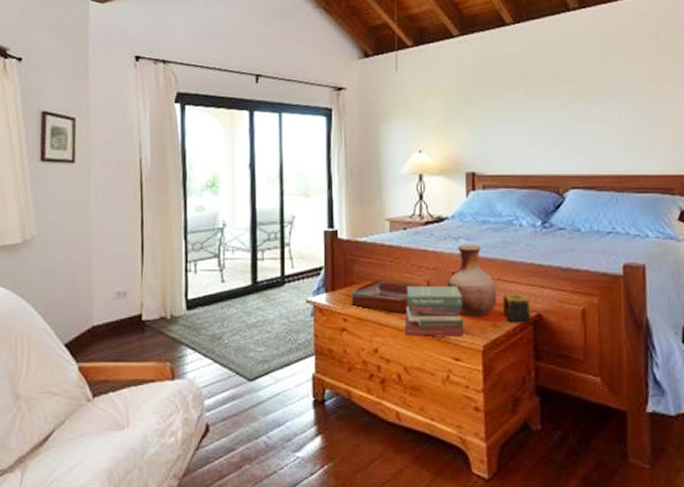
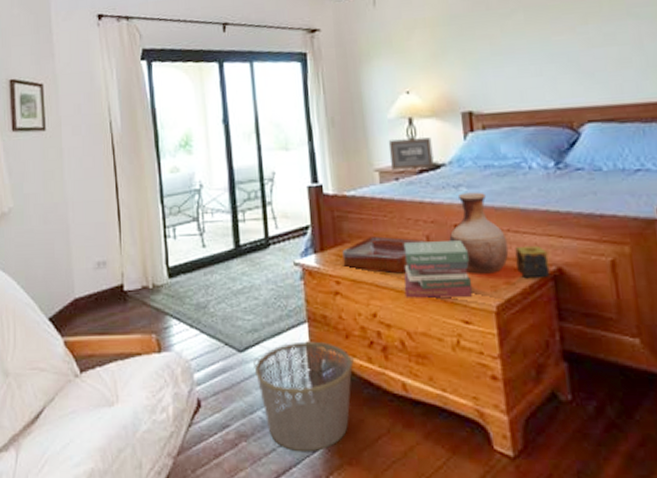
basket: none [262,372,354,475] -> present [253,341,354,452]
picture frame: none [400,193,439,221] -> present [388,137,434,171]

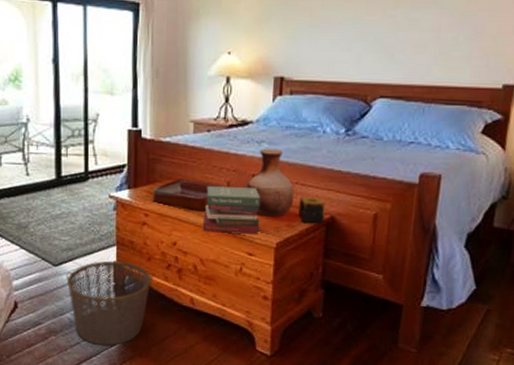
picture frame: present [388,137,434,171] -> none [204,95,244,125]

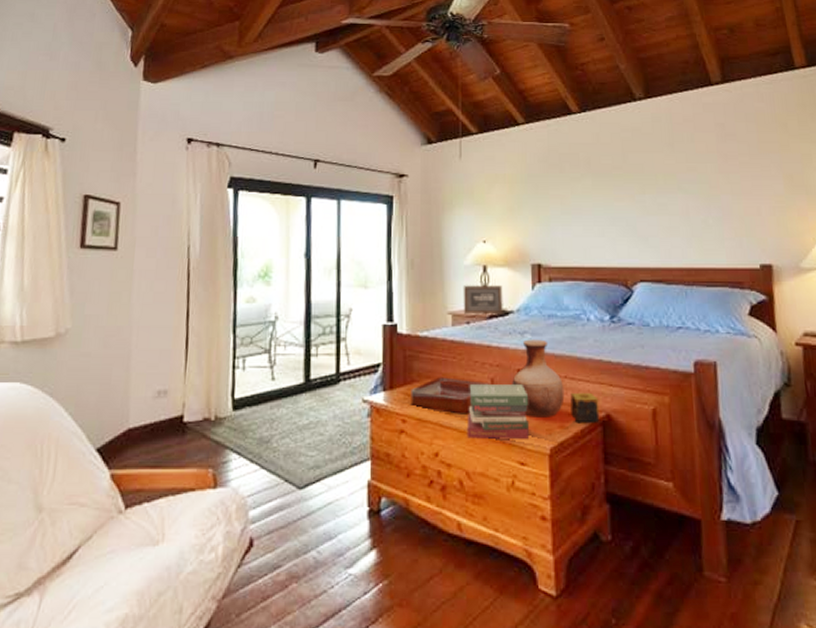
basket: present [66,260,153,346] -> none [312,479,413,594]
picture frame: none [204,95,244,125] -> present [463,285,503,315]

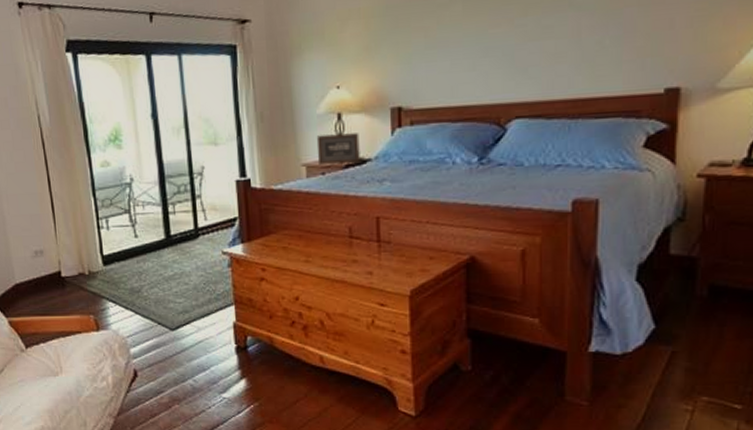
decorative tray: present [411,377,492,414] -> none [268,227,350,262]
books: present [466,385,530,440] -> none [325,231,390,284]
vase: present [512,339,565,419] -> none [370,186,426,264]
candle: present [570,392,600,422] -> none [432,236,463,265]

